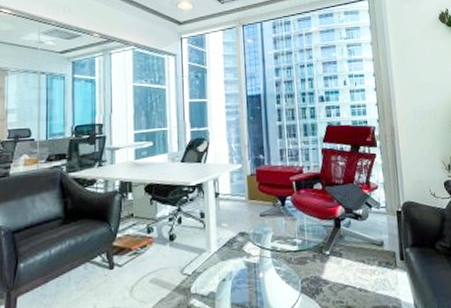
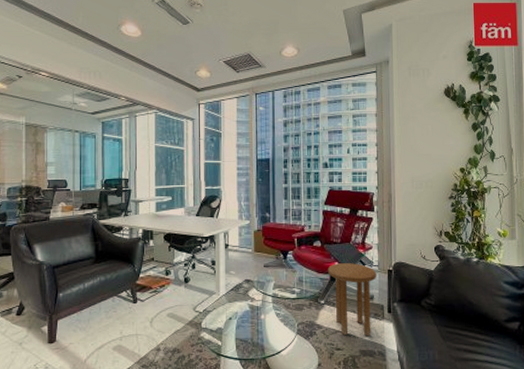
side table: none [330,206,386,291] -> present [327,263,377,337]

